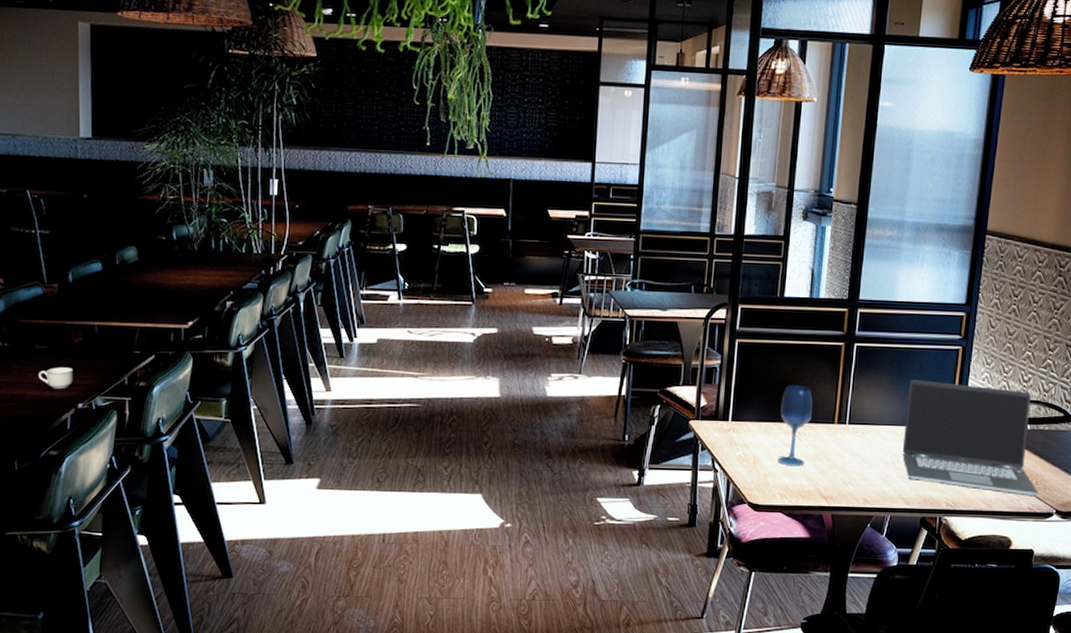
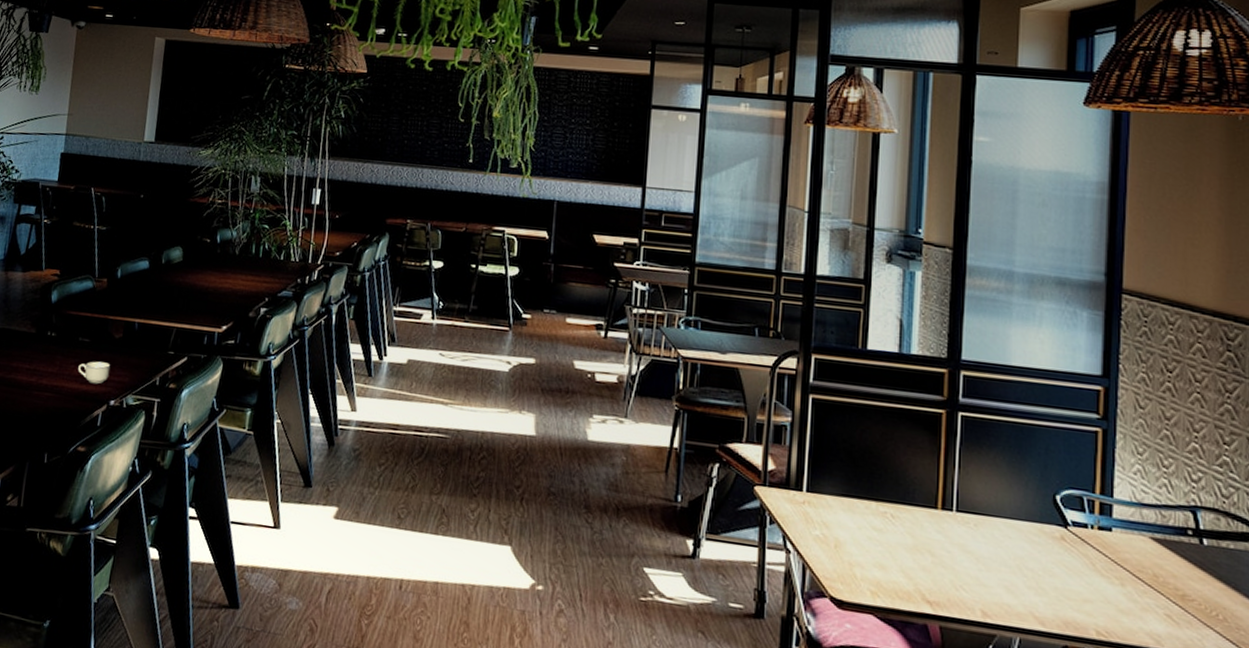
wineglass: present [778,385,813,467] -> none [866,455,908,559]
laptop: present [903,380,1038,497] -> none [1031,464,1229,638]

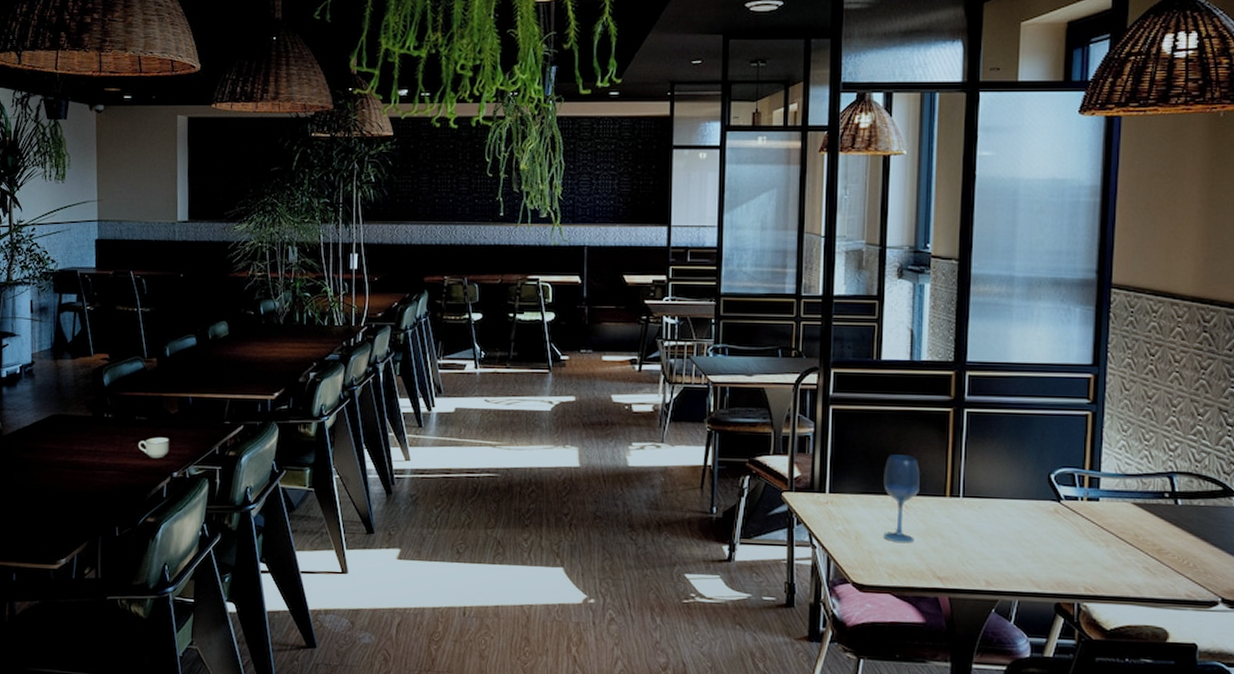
wineglass: none [866,455,908,559] -> present [883,455,920,544]

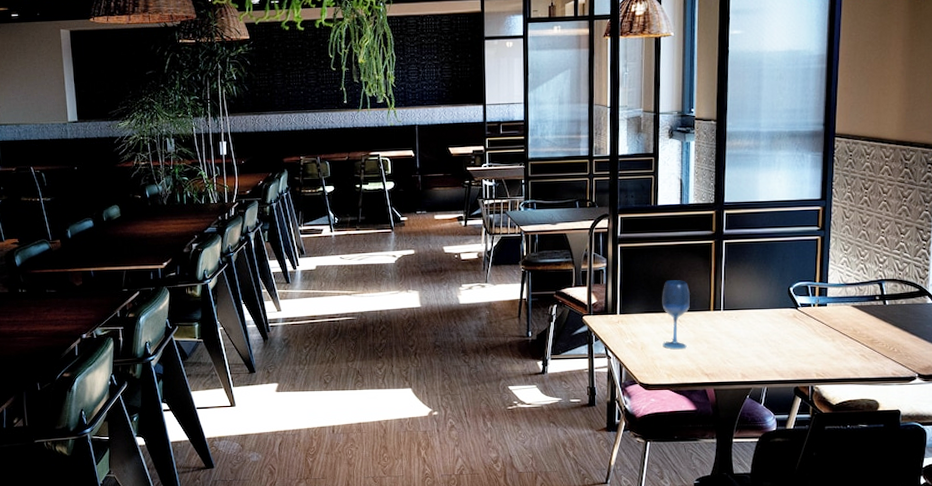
cup: present [138,437,170,459] -> none [50,306,78,324]

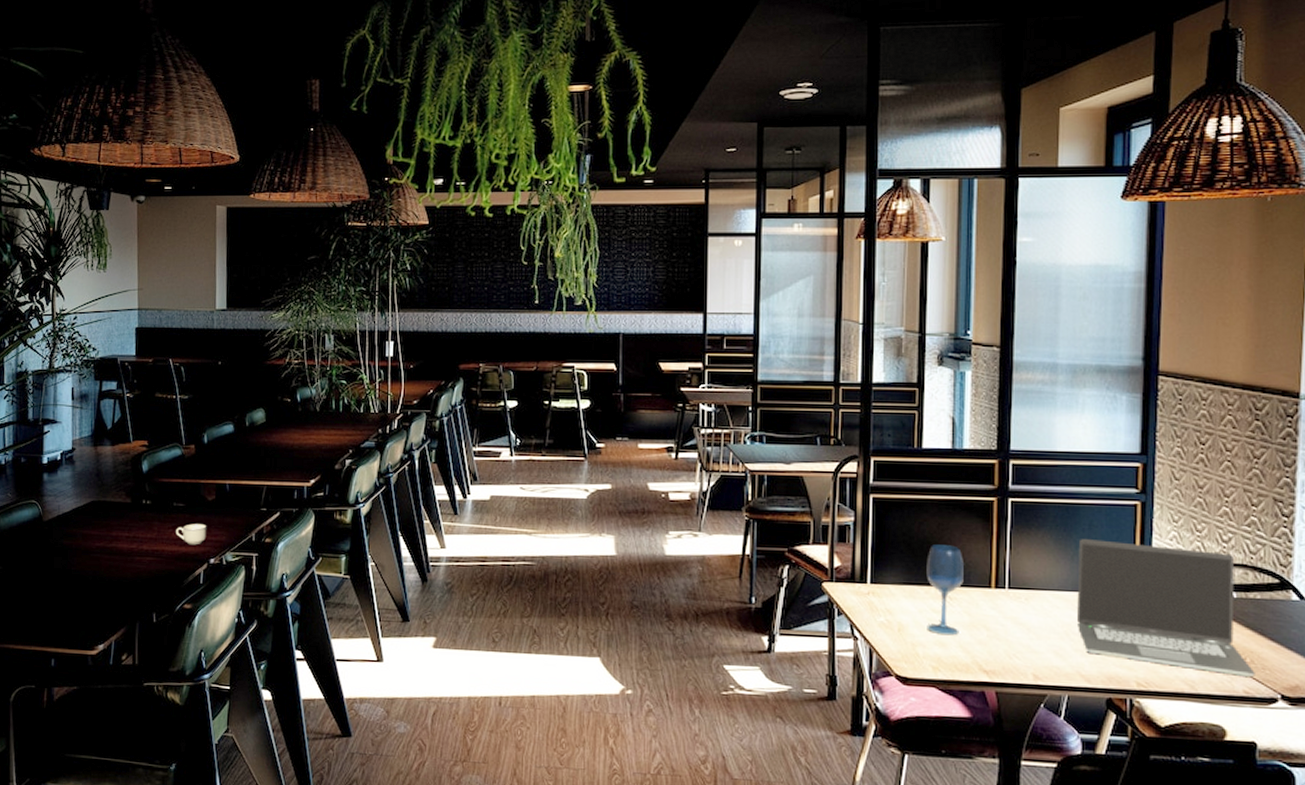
cup: none [50,306,78,324] -> present [176,524,207,545]
laptop: none [774,268,900,363] -> present [1077,539,1255,678]

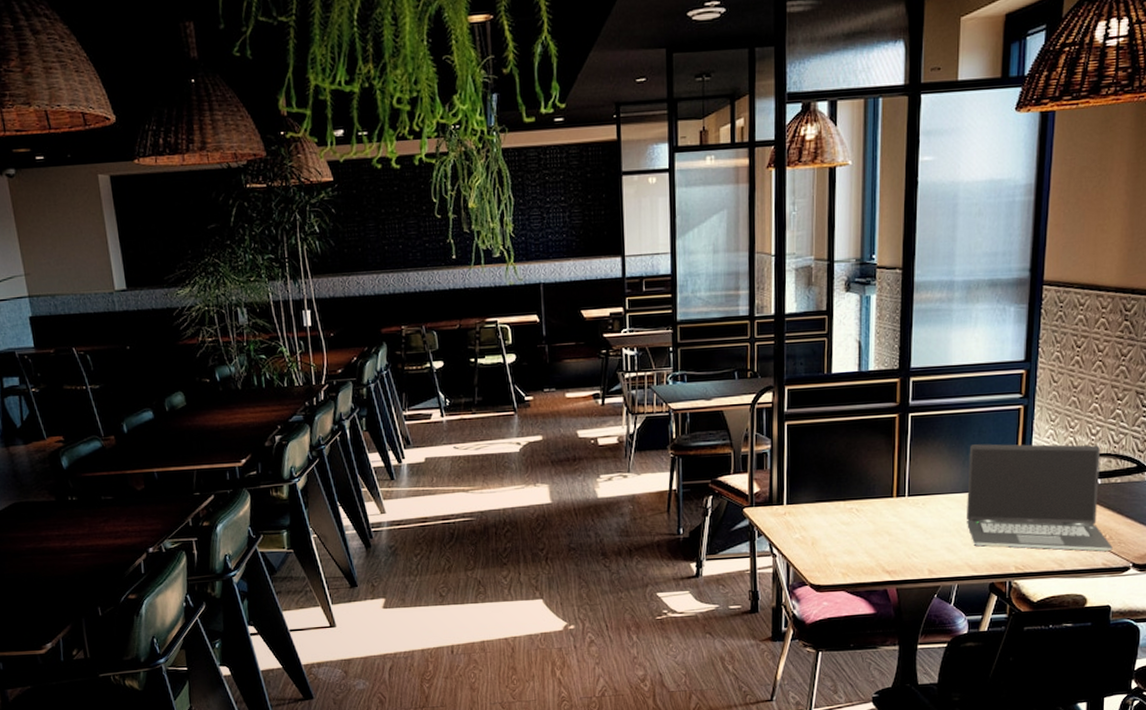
cup: present [176,524,207,545] -> none [108,515,142,537]
wineglass: present [926,545,964,636] -> none [836,462,869,544]

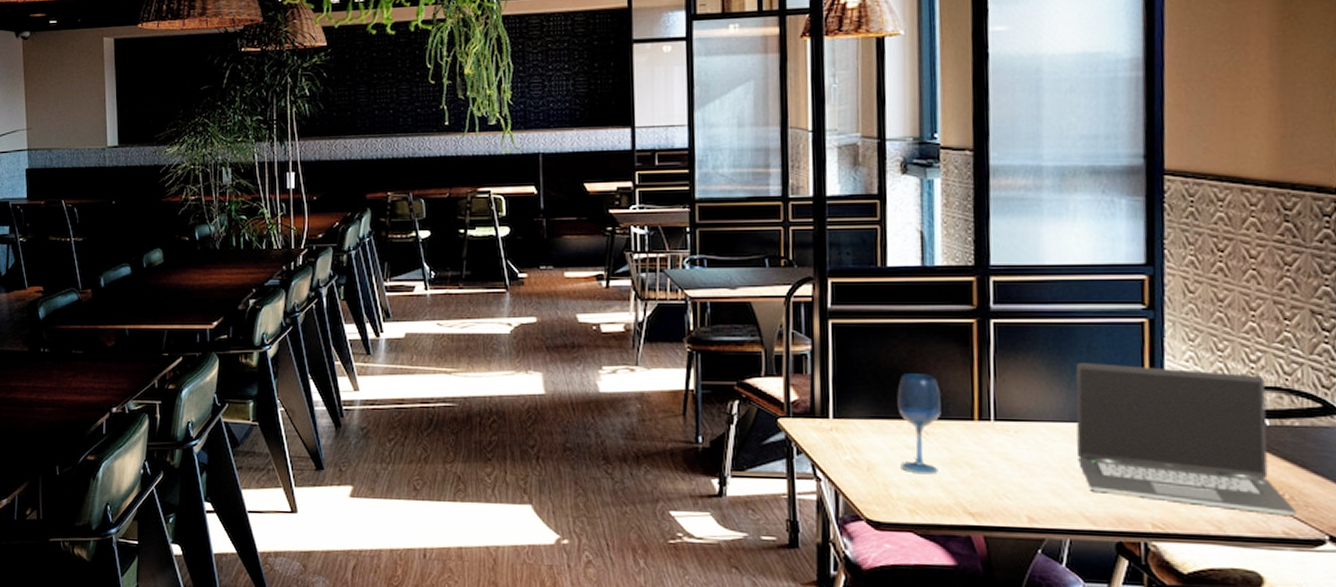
wineglass: none [836,462,869,544] -> present [897,373,941,475]

